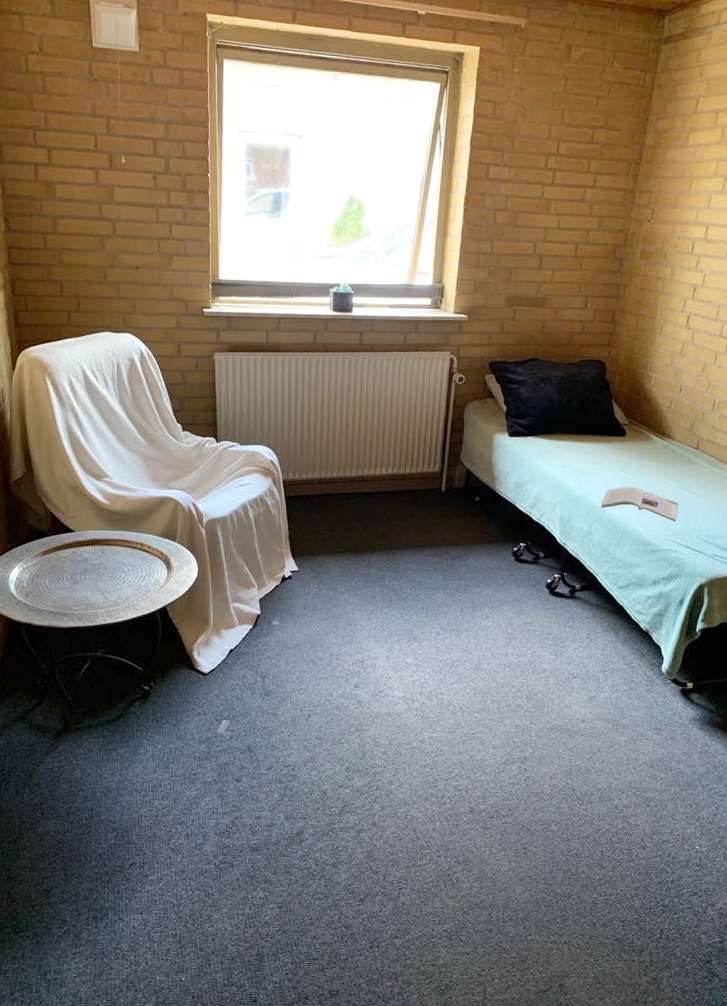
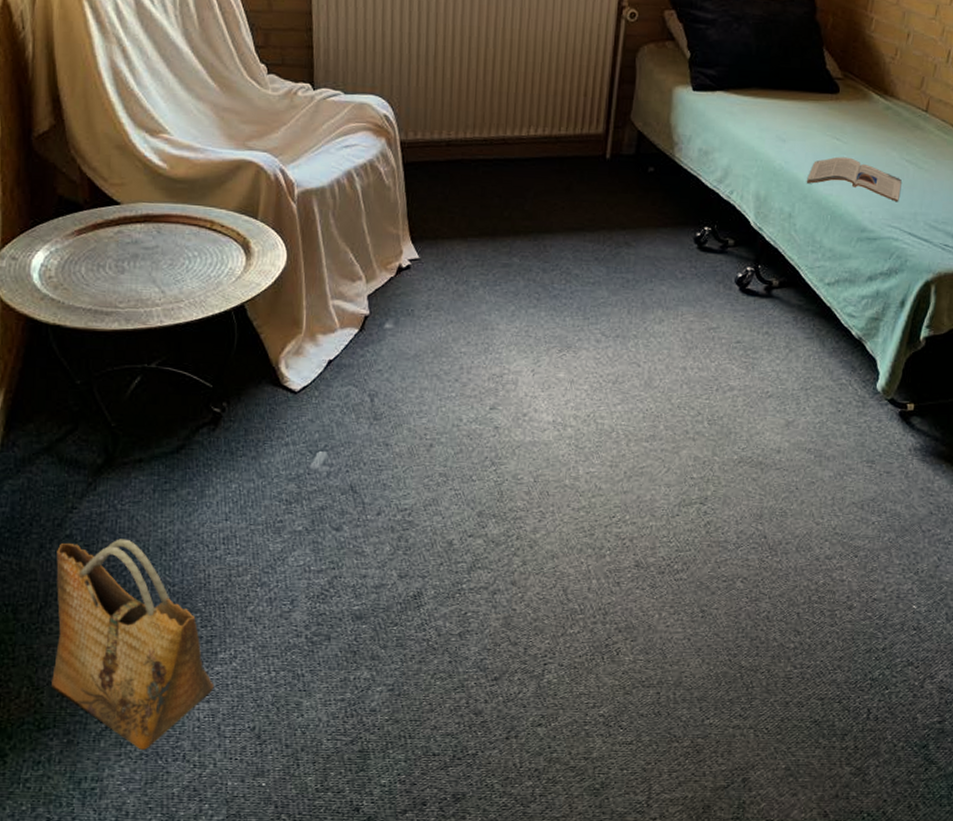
grocery bag: none [25,786,146,950] -> present [52,539,215,750]

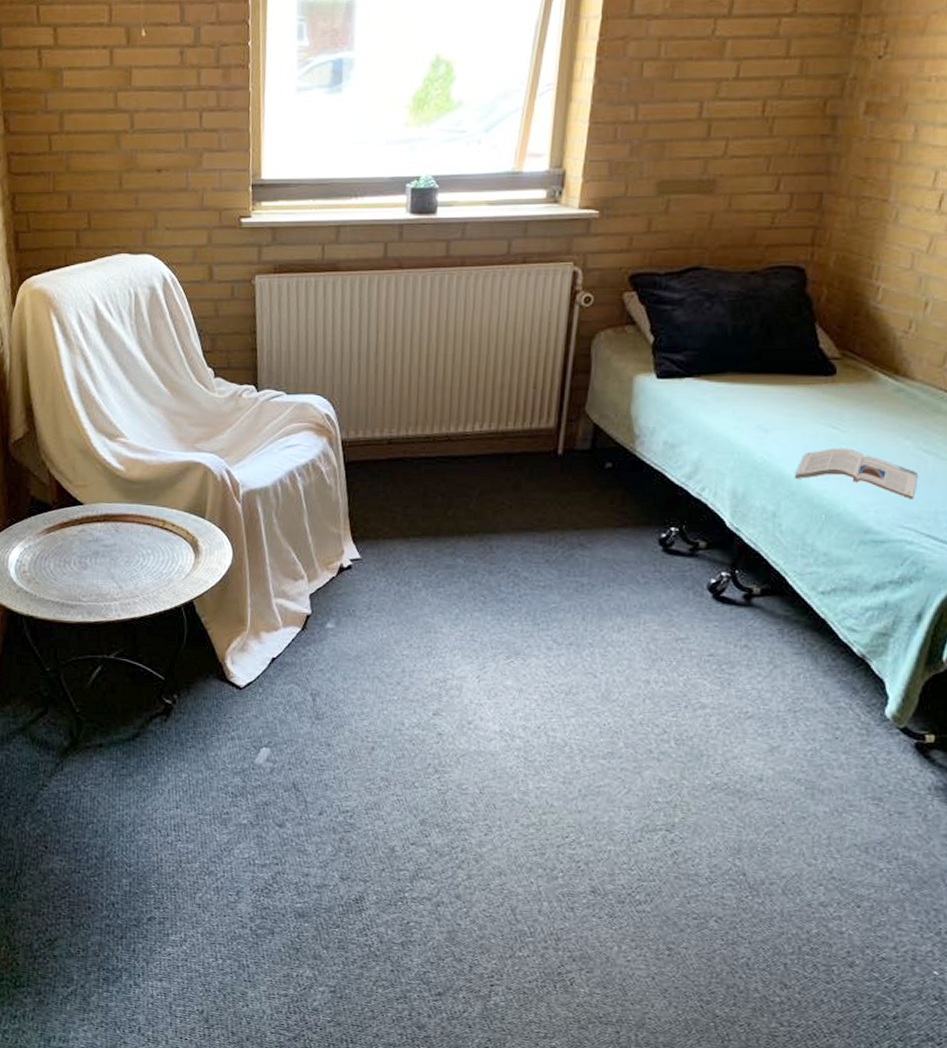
grocery bag: present [52,539,215,750] -> none [26,817,166,1018]

